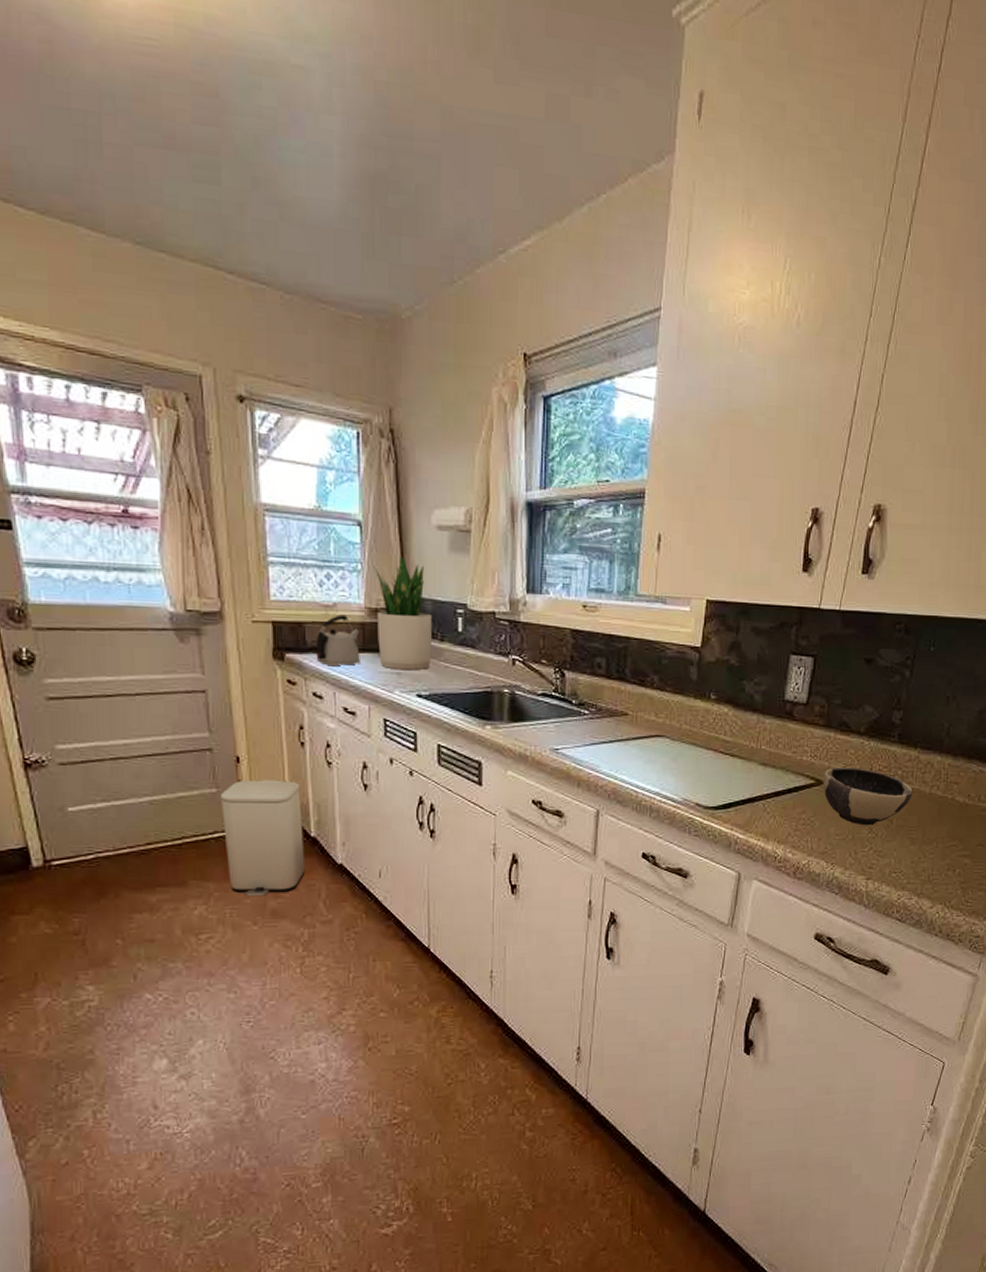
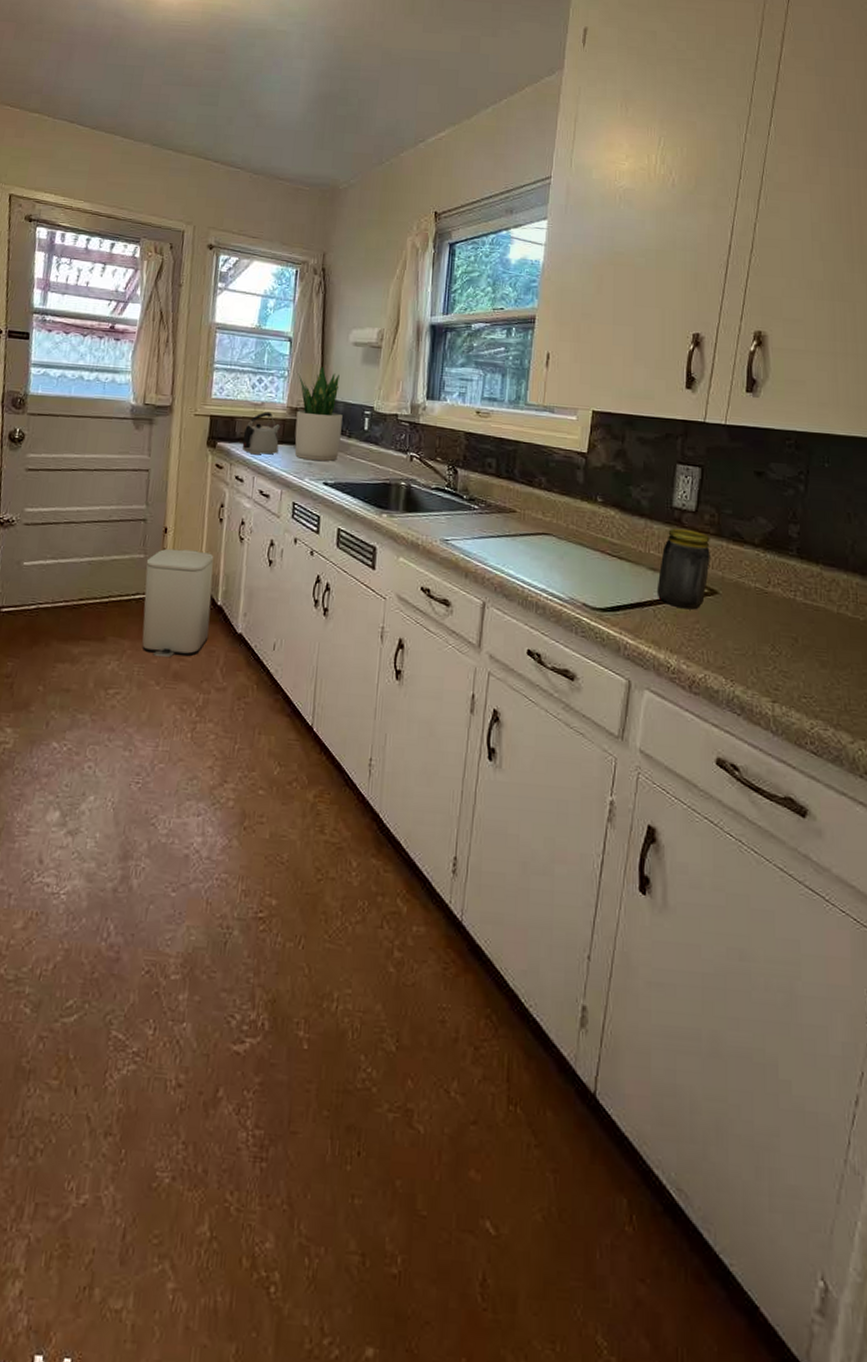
jar: none [767,722,819,801] -> present [656,528,710,610]
bowl: present [823,768,913,826] -> none [718,578,818,643]

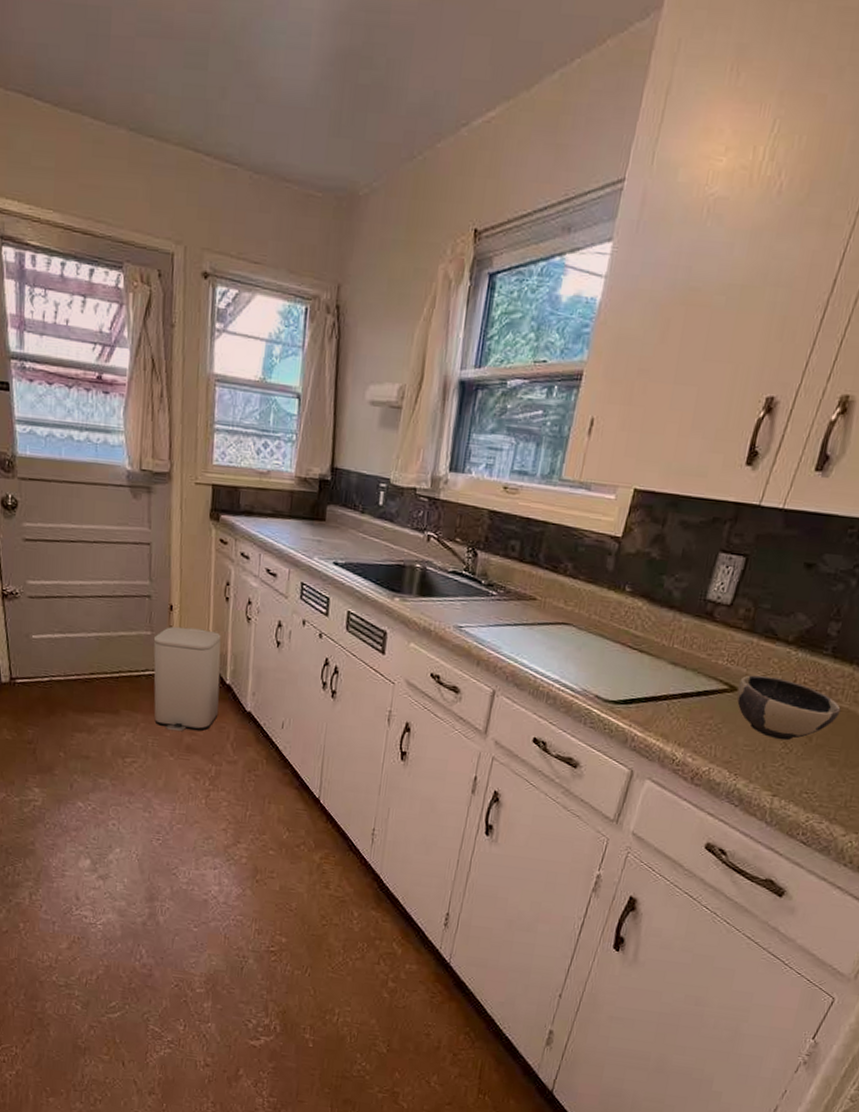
kettle: present [241,411,281,455] -> none [247,481,288,531]
planter: present [294,366,343,462] -> none [303,429,356,539]
jar: present [656,528,710,610] -> none [674,622,741,706]
bowl: none [718,578,818,643] -> present [736,675,841,741]

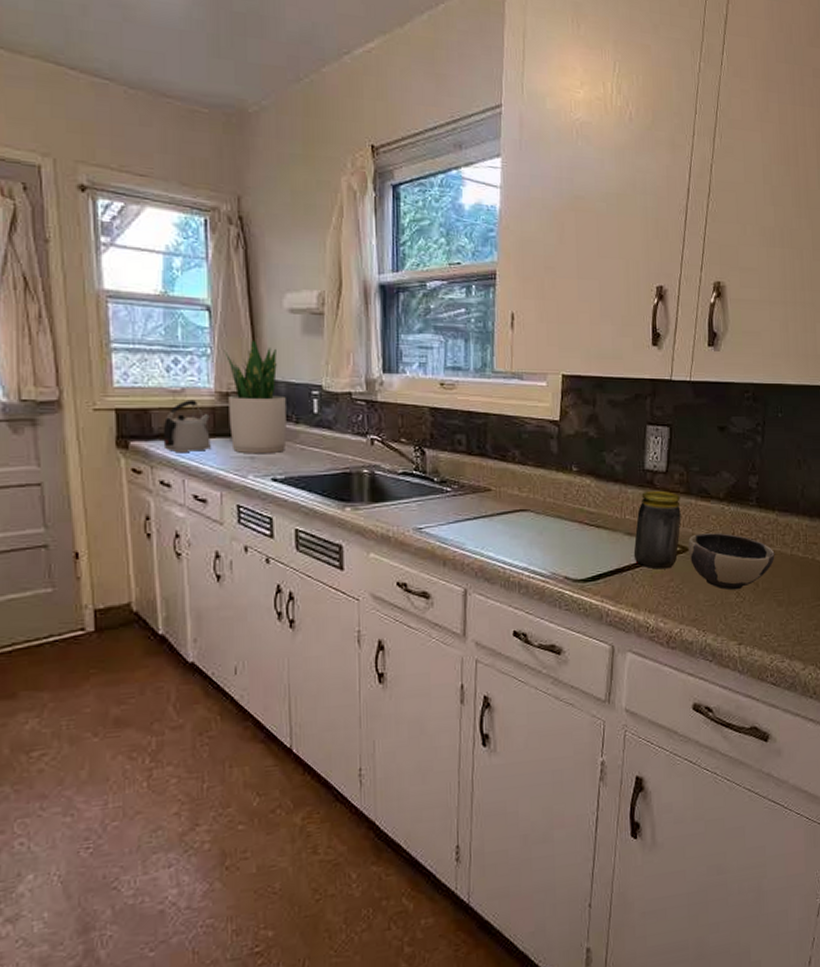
pedal bin: present [153,626,221,732] -> none [56,575,153,706]
kettle: none [247,481,288,531] -> present [163,399,211,453]
planter: none [303,429,356,539] -> present [224,339,287,454]
jar: none [674,622,741,706] -> present [633,490,681,569]

